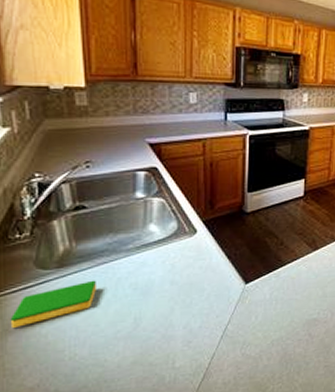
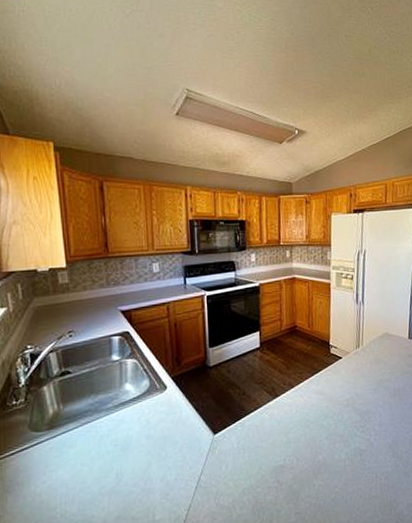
dish sponge: present [10,280,97,328] -> none [9,439,83,488]

